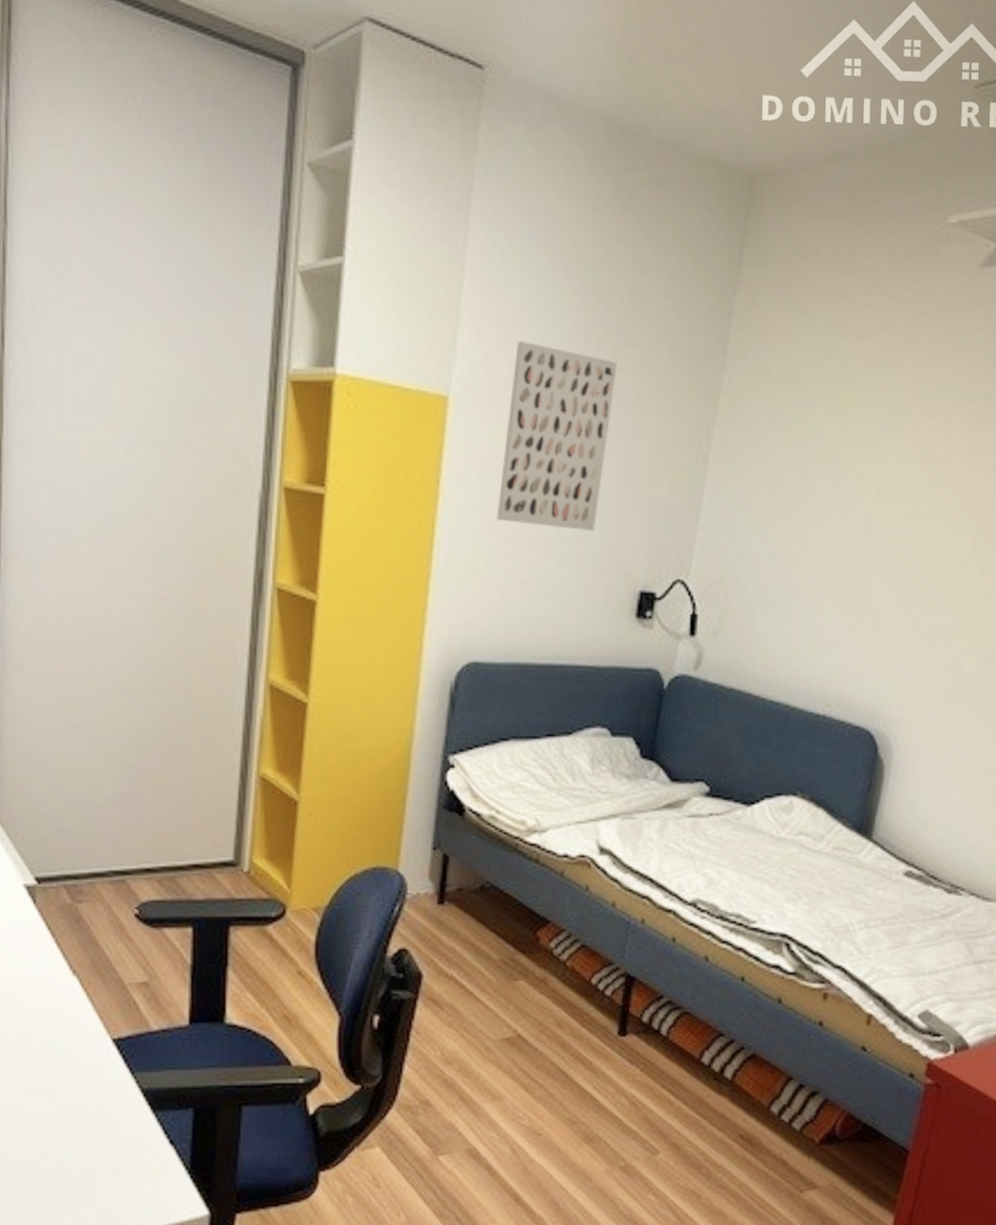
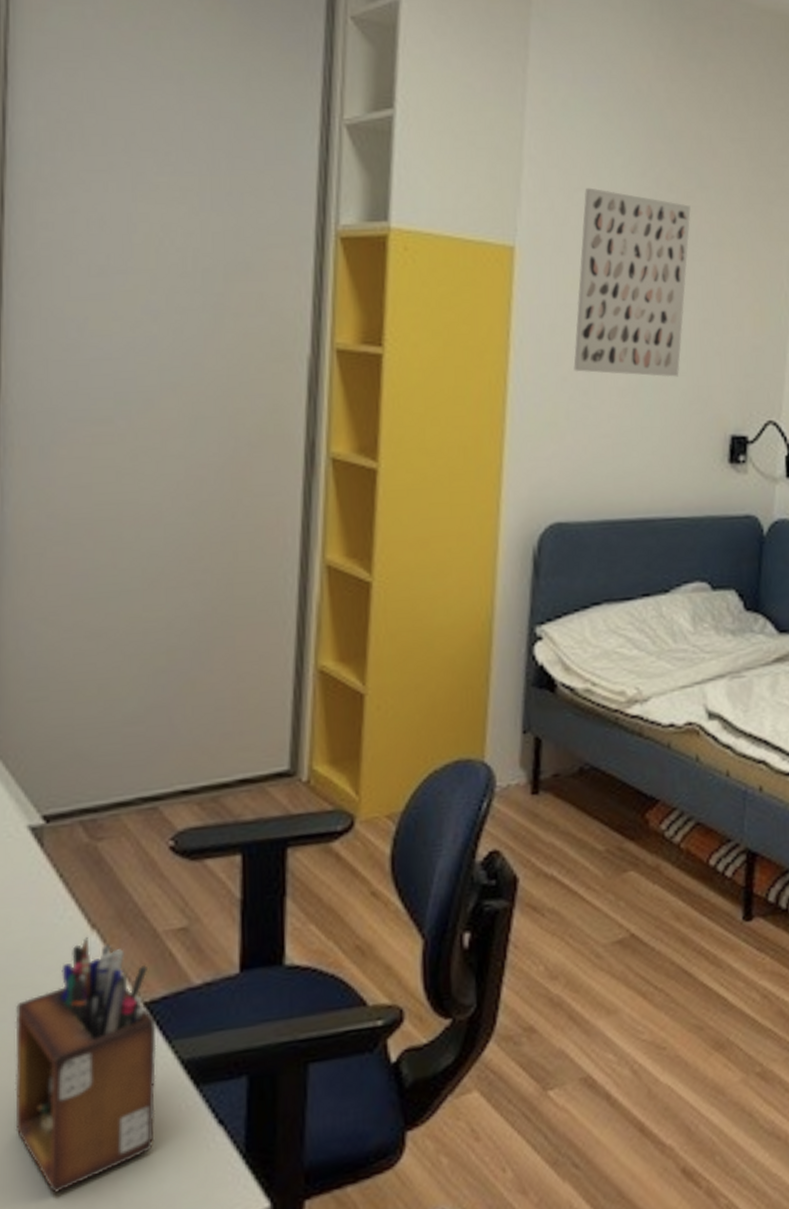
desk organizer: none [13,980,123,1179] -> present [14,936,157,1194]

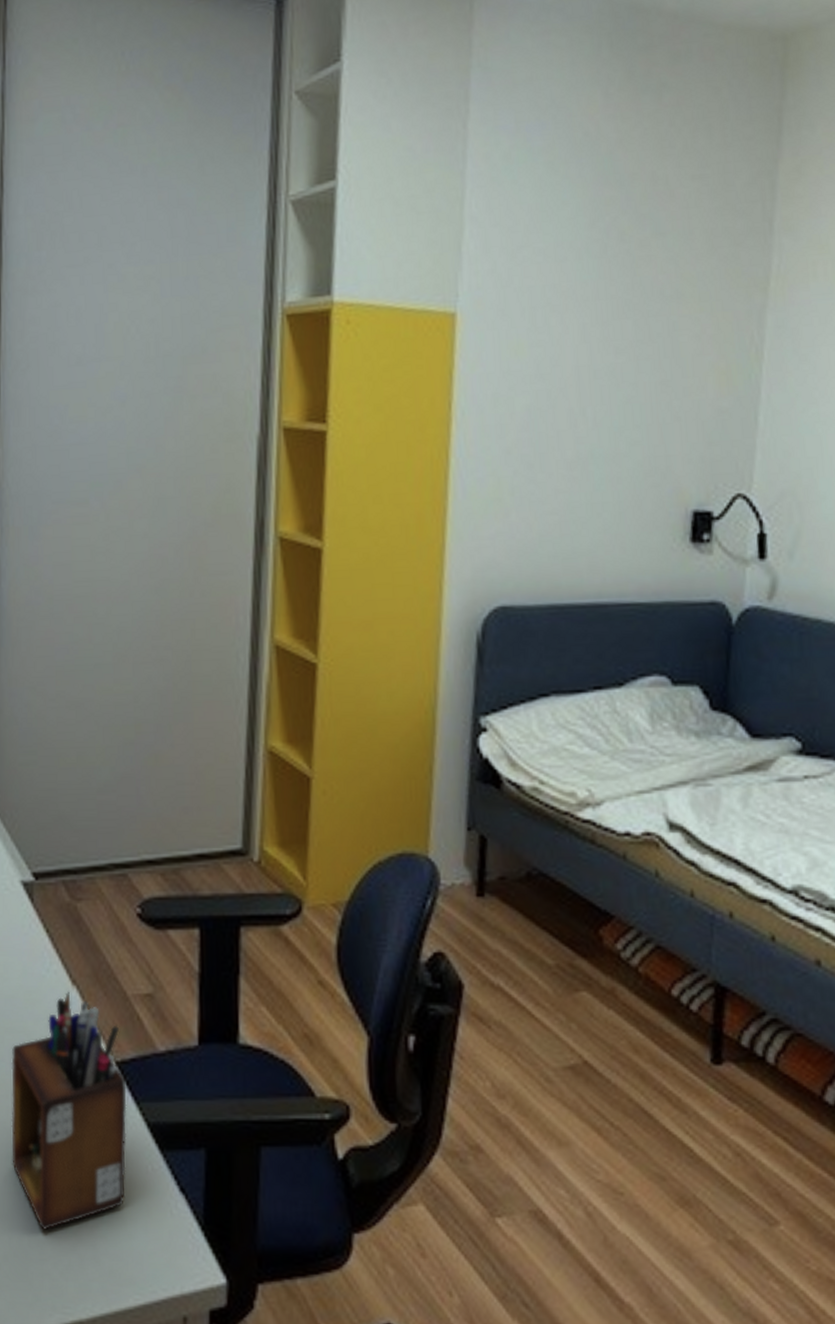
wall art: present [573,187,691,377] -> none [518,244,646,447]

